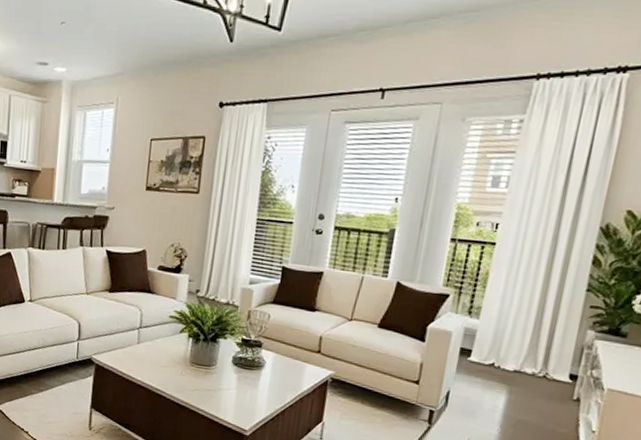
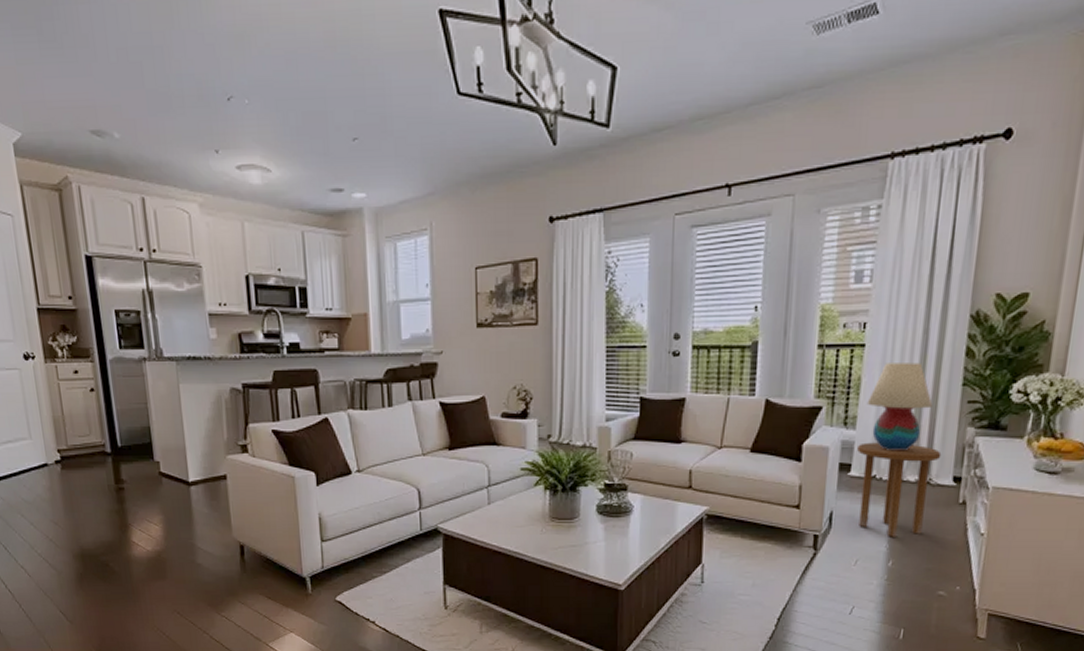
side table: none [473,332,560,424] -> present [857,442,942,537]
table lamp: none [492,262,556,345] -> present [866,362,933,451]

